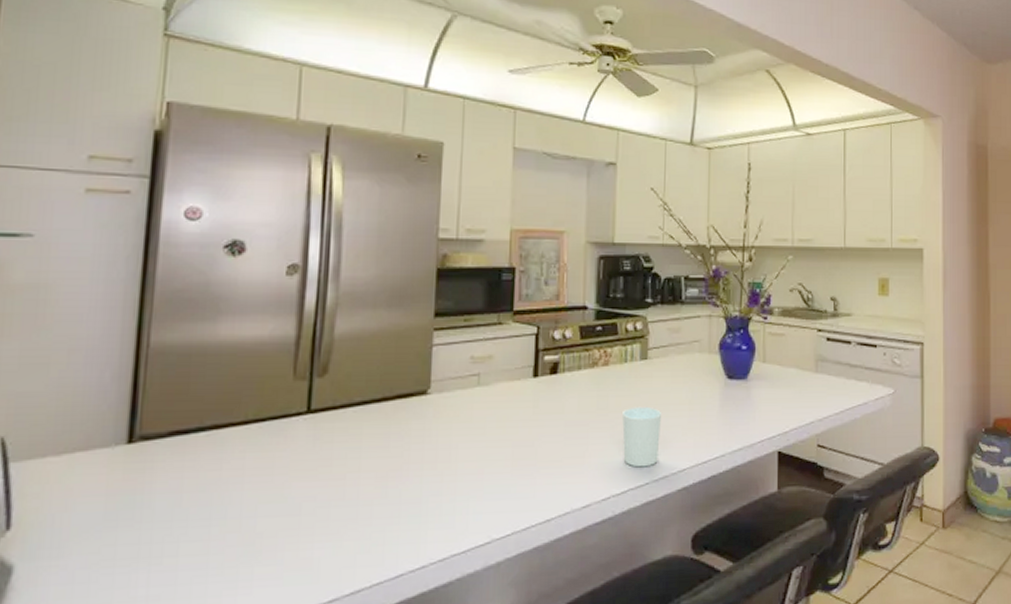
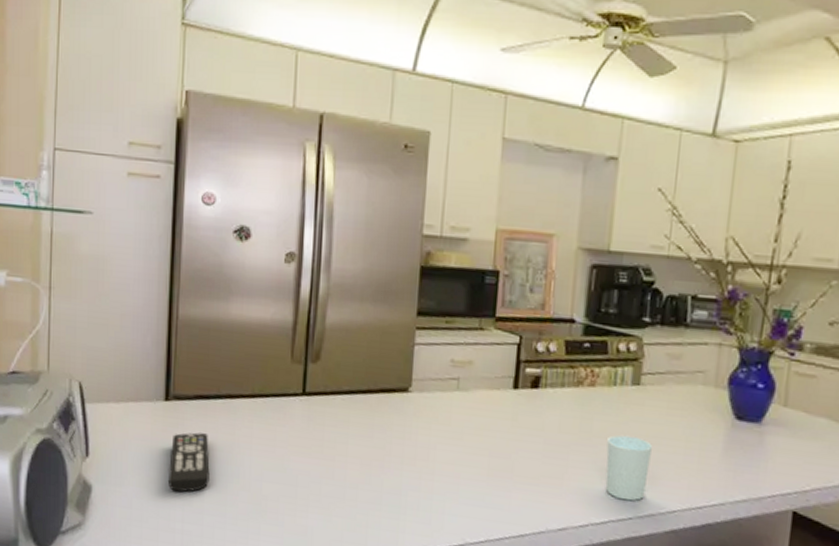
remote control: none [129,474,188,551] -> present [169,432,210,493]

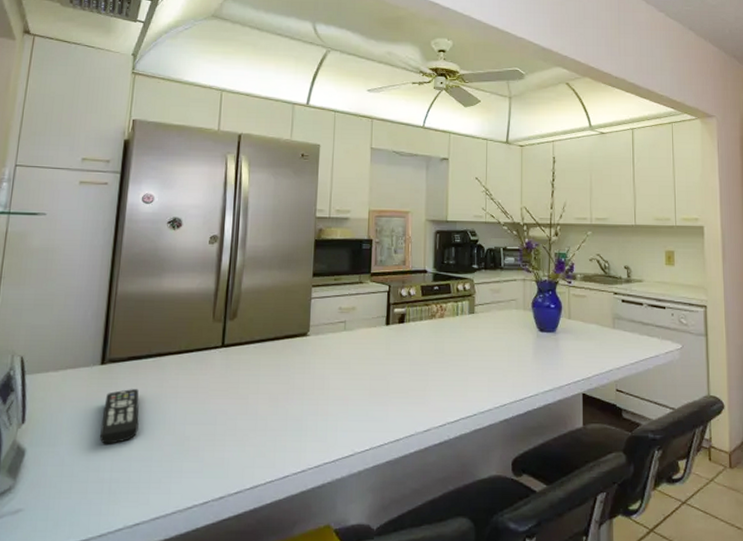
cup: present [605,435,653,501] -> none [455,351,487,401]

